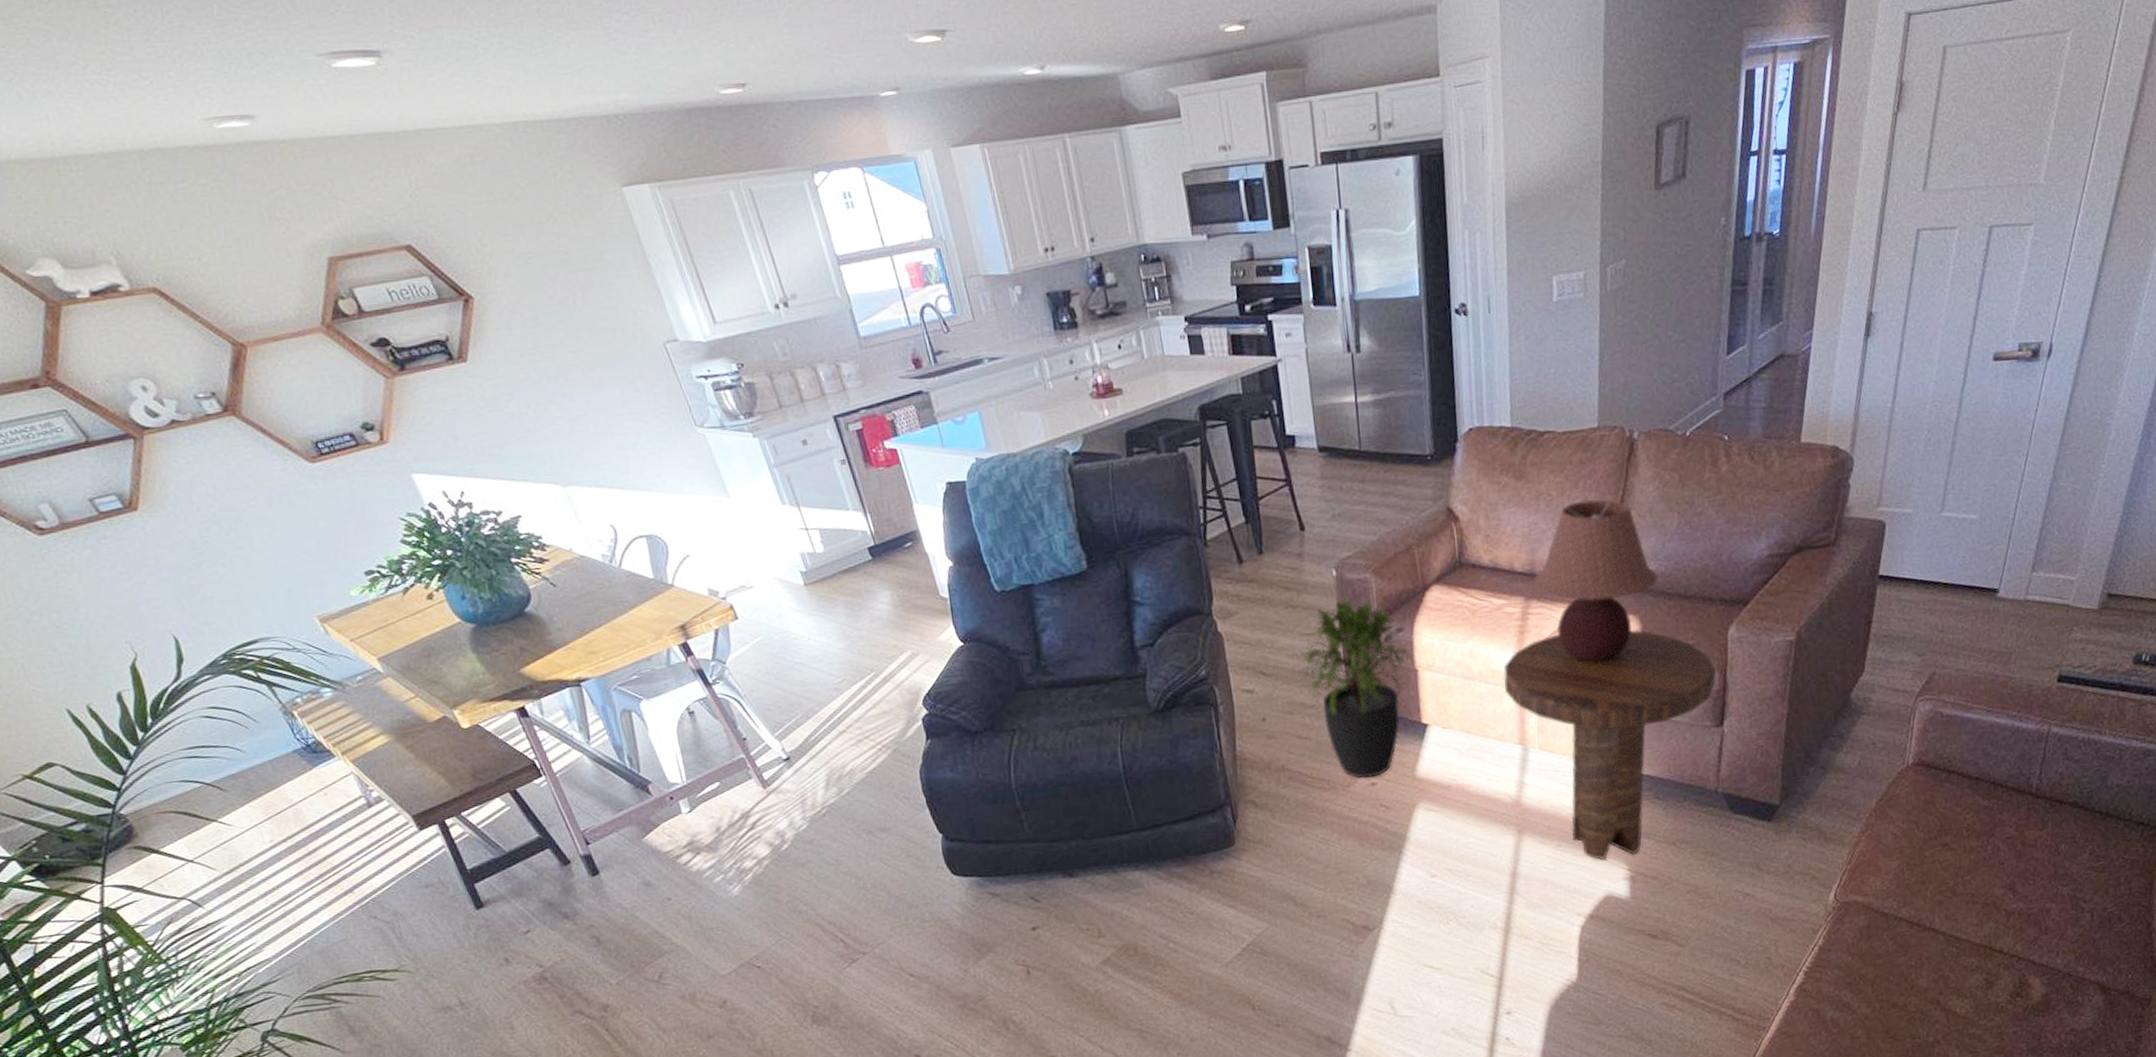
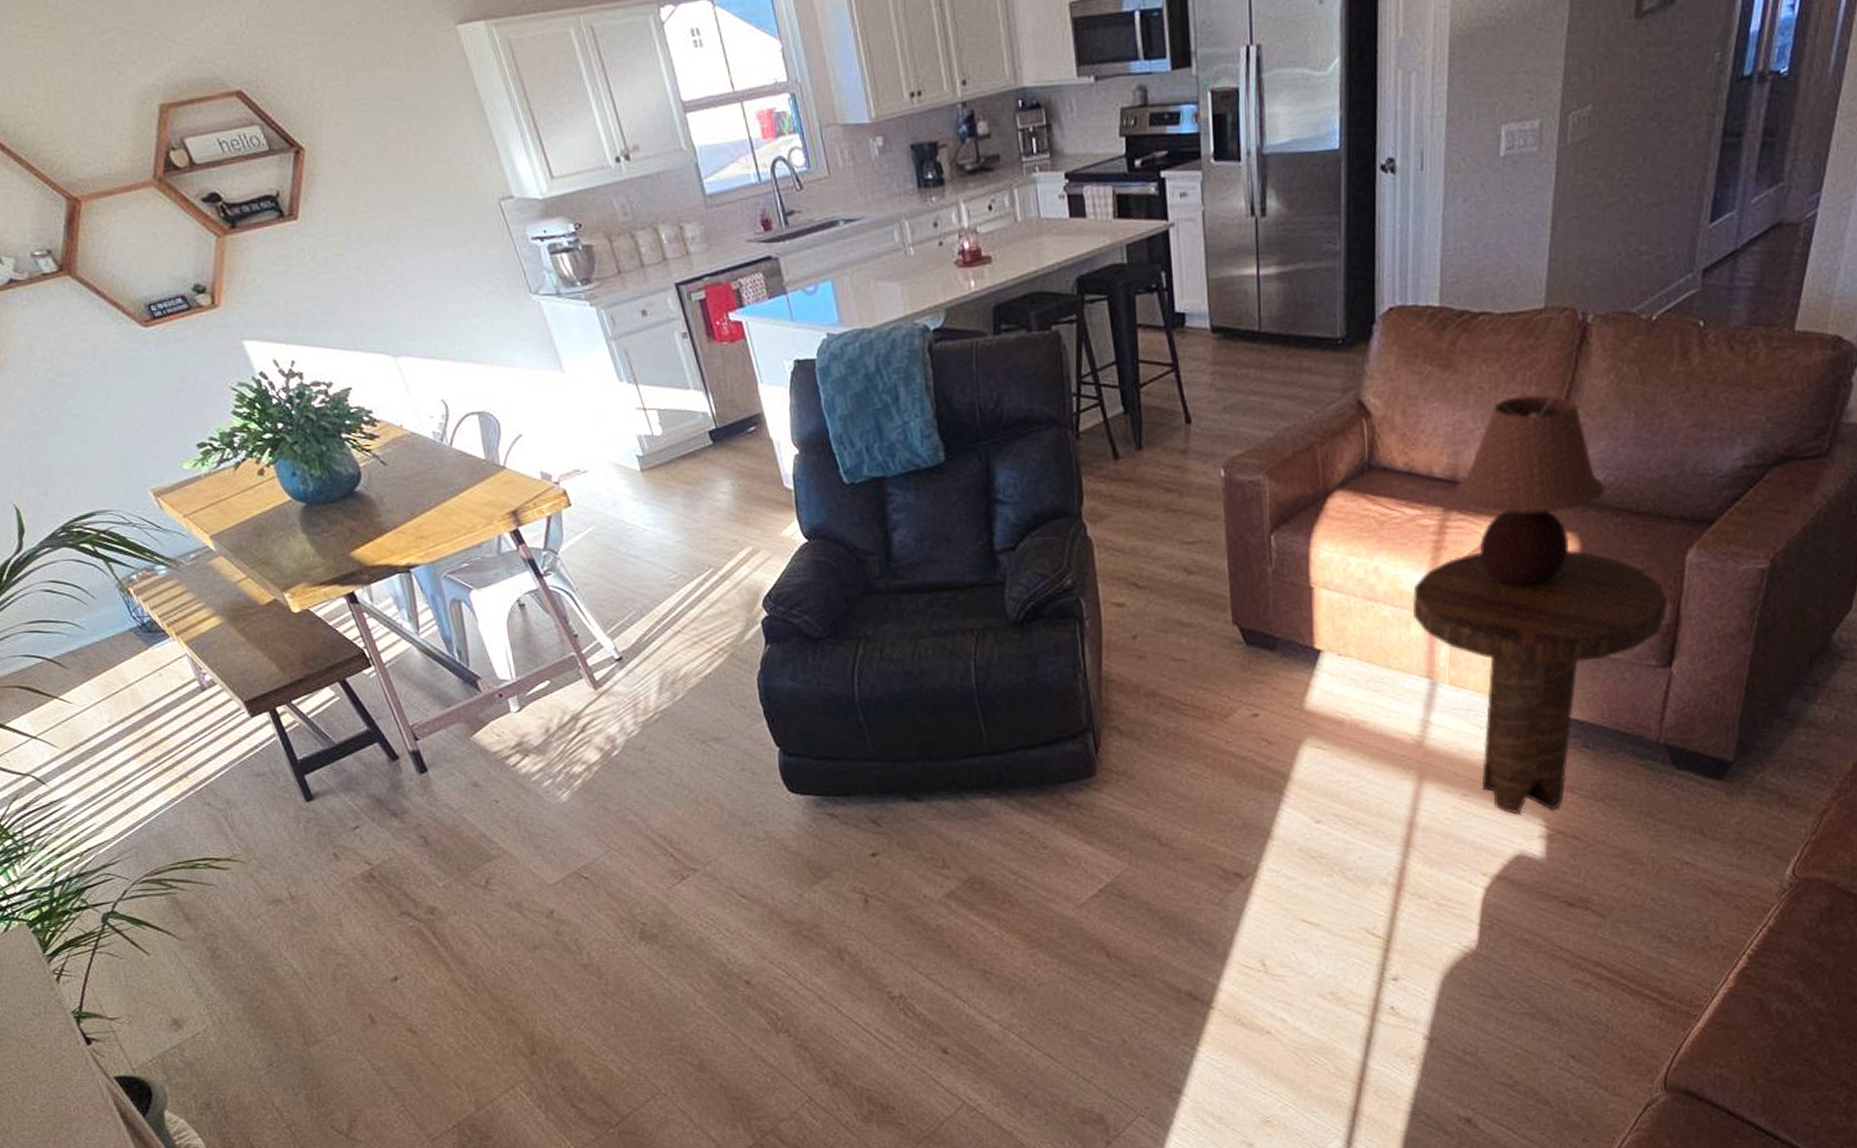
potted plant: present [1298,597,1415,778] -> none [1176,502,1310,708]

